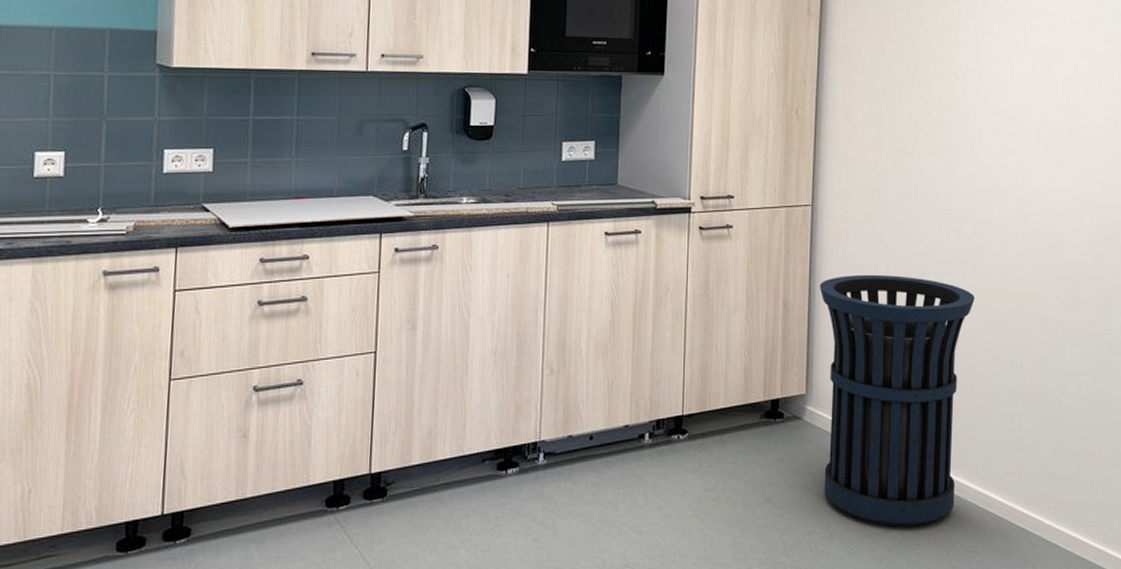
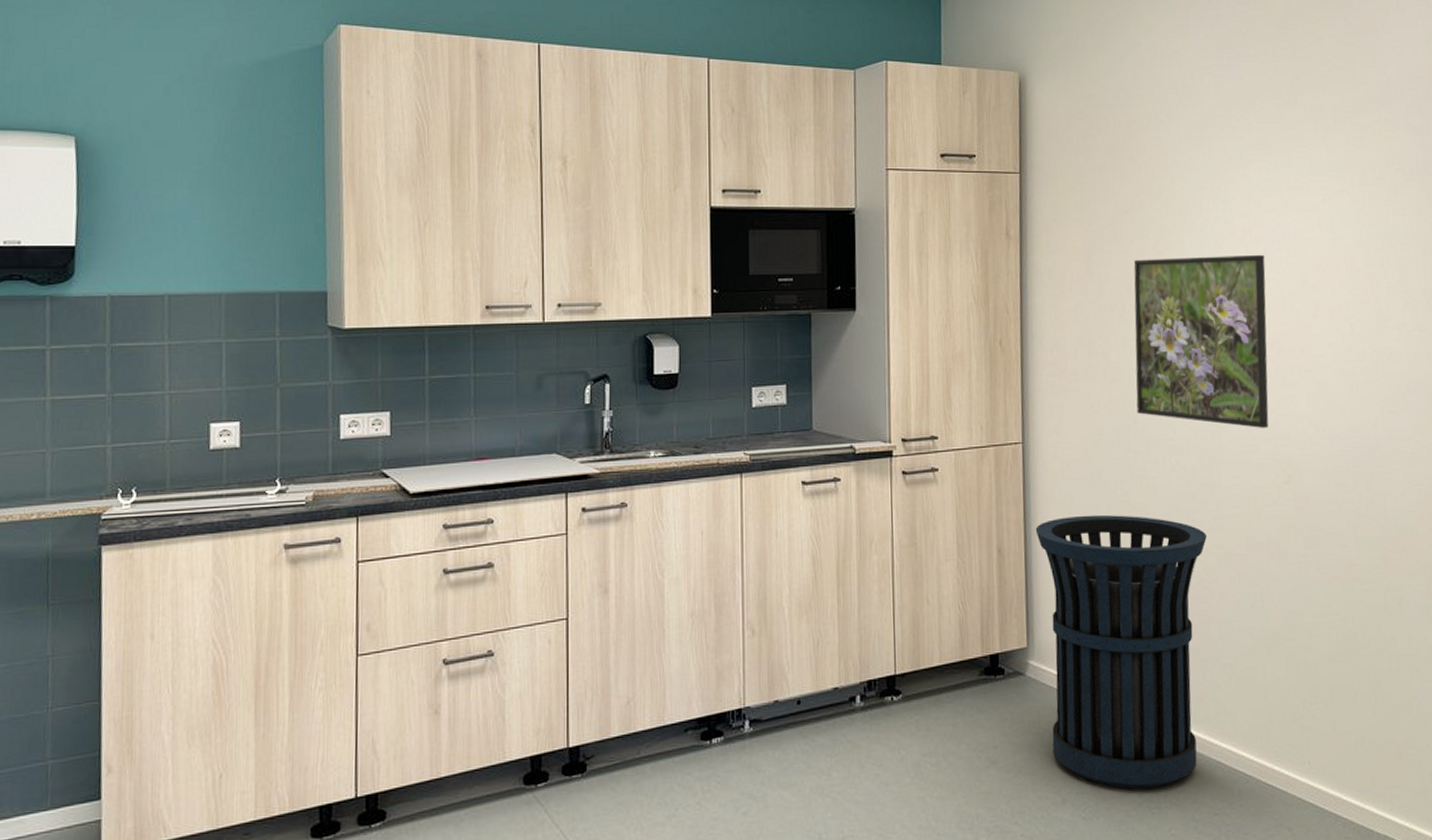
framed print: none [918,41,1042,203] -> present [1133,254,1269,429]

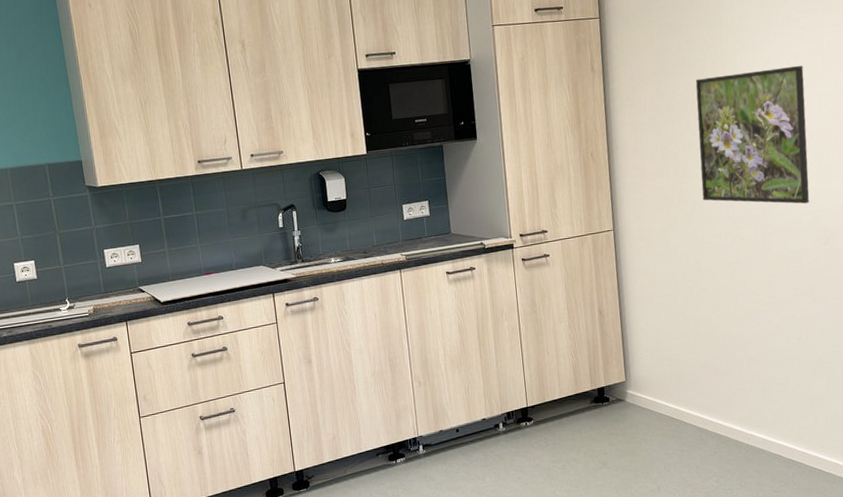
trash can: present [1035,514,1207,789] -> none [627,278,762,477]

